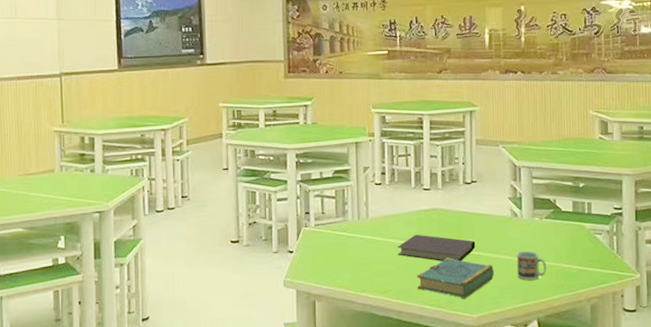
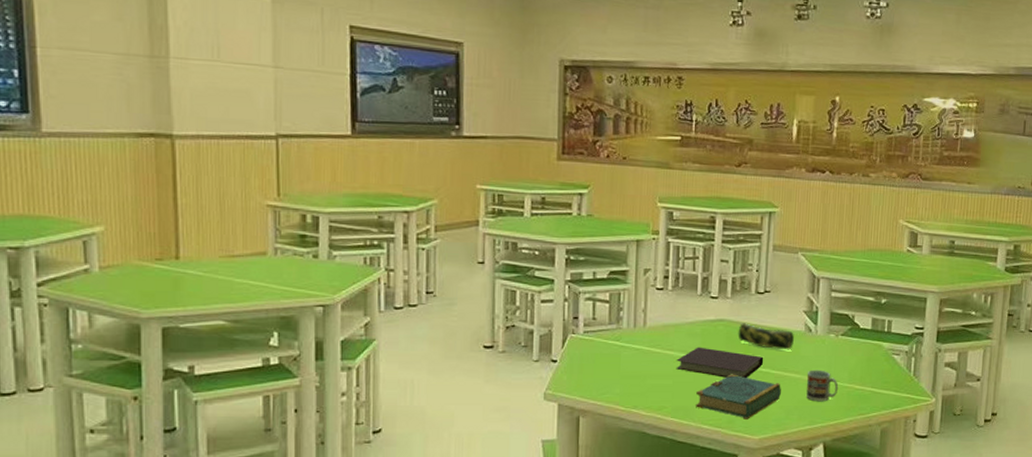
pencil case: none [450,211,502,234] -> present [738,323,794,350]

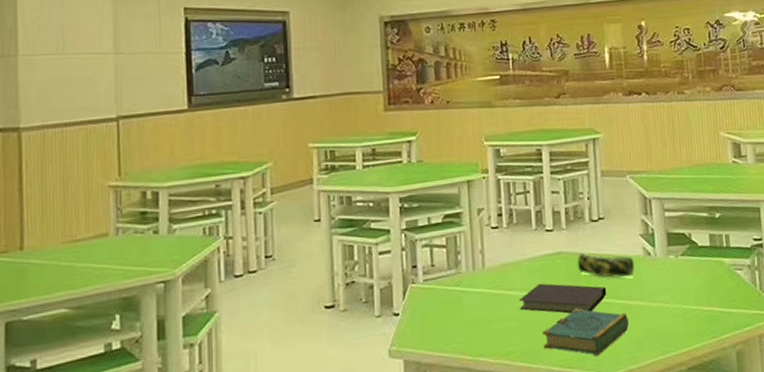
cup: present [806,369,839,402] -> none [652,294,686,329]

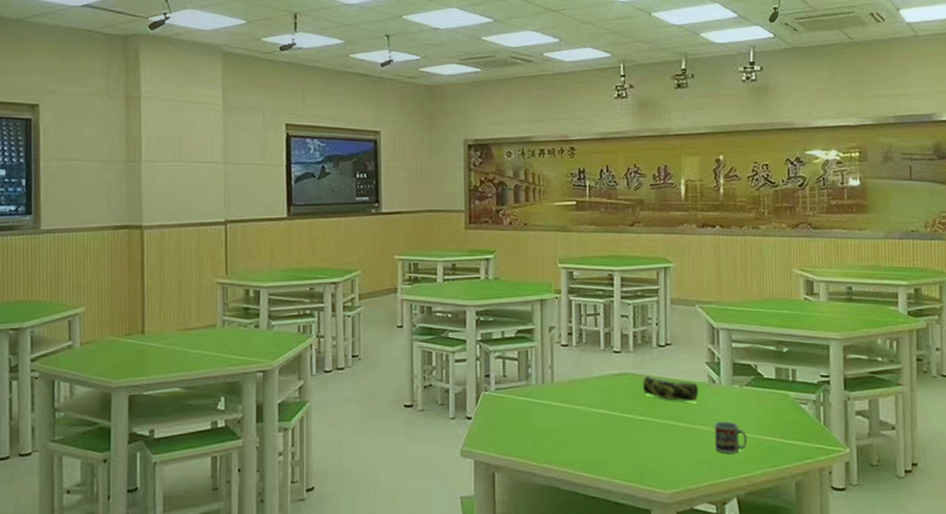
notebook: present [518,283,607,314] -> none [584,401,670,432]
book: present [543,308,629,356] -> none [606,427,690,473]
cup: none [652,294,686,329] -> present [714,421,748,454]

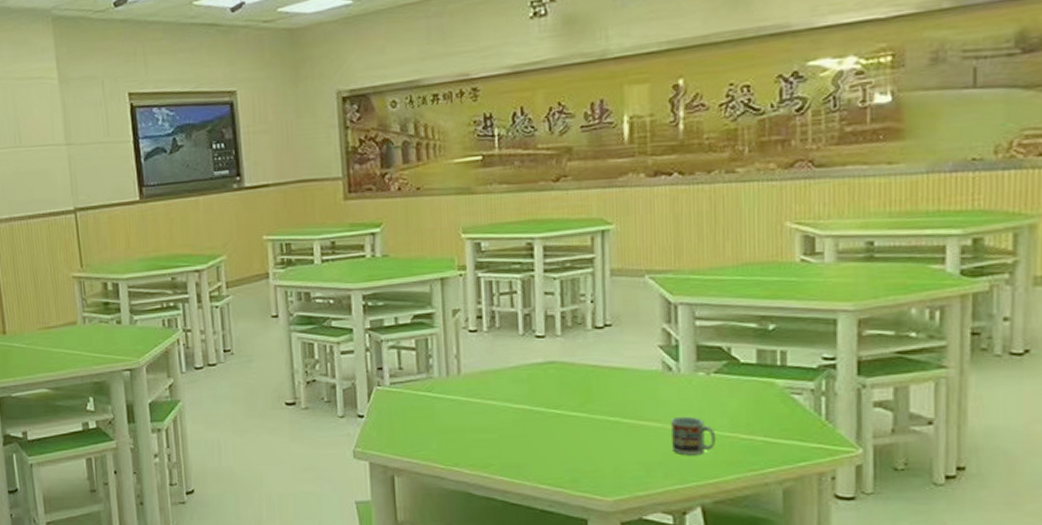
pencil case: present [642,376,698,402] -> none [574,364,649,394]

